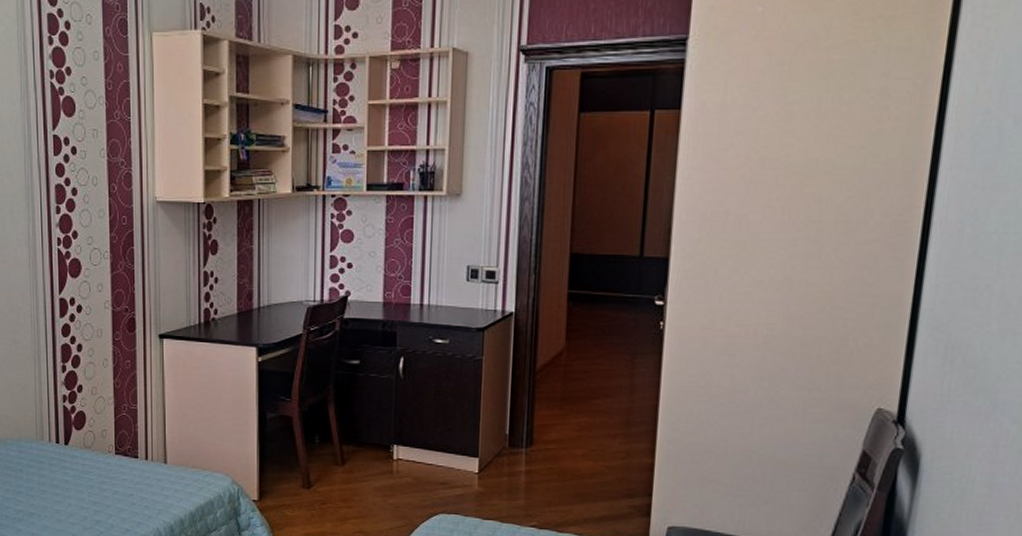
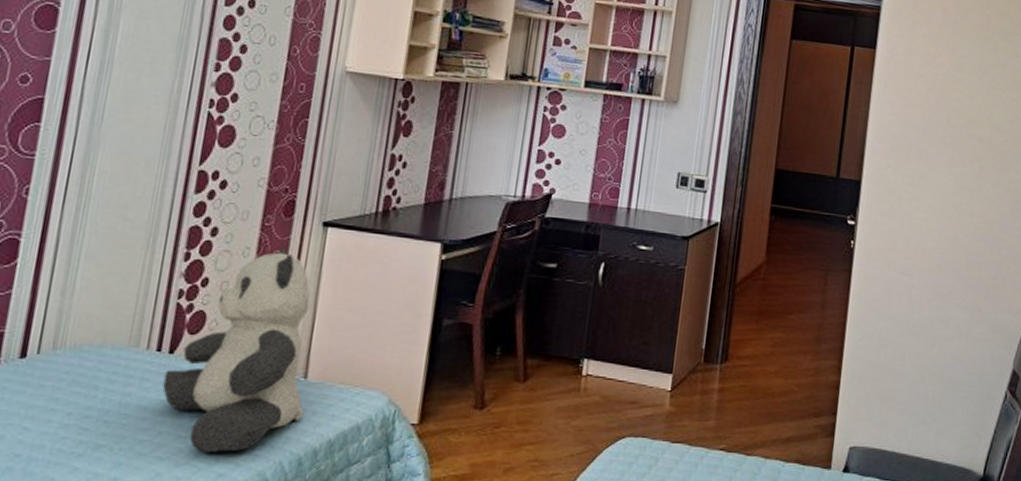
teddy bear: none [65,358,169,520] -> present [162,247,310,452]

